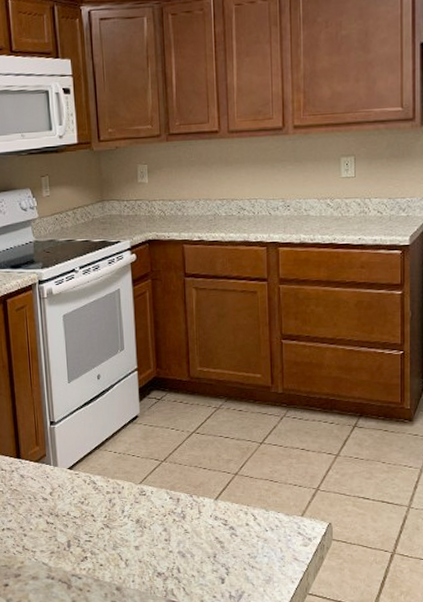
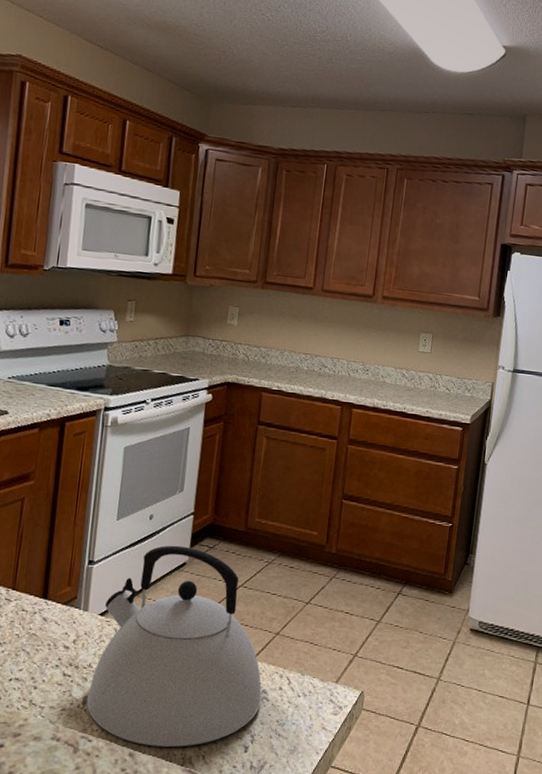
kettle: none [70,400,230,582] -> present [86,545,262,748]

